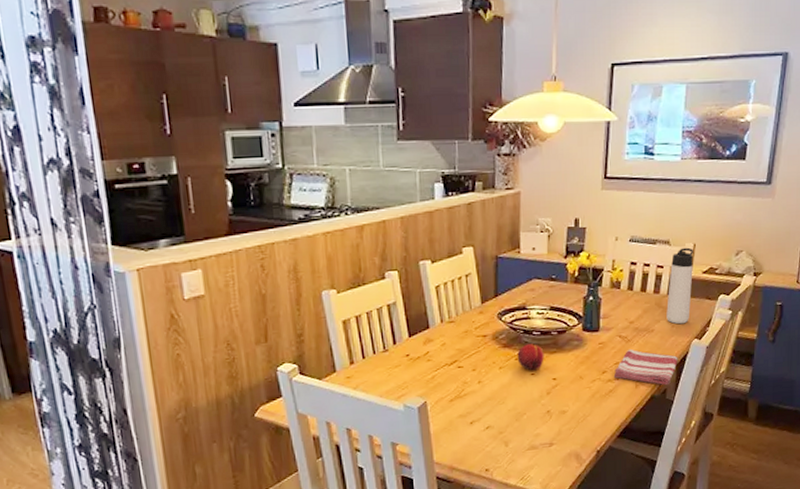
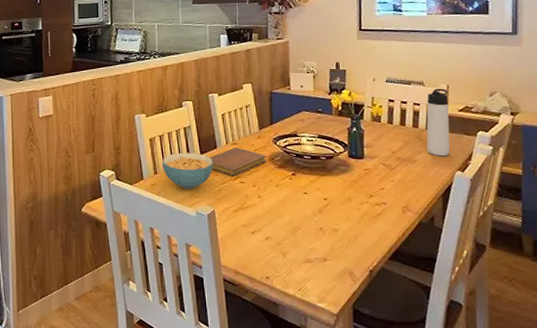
cereal bowl: none [360,335,425,380] -> present [162,152,213,189]
notebook: none [419,325,489,361] -> present [209,147,266,176]
fruit: present [517,344,544,371] -> none [291,166,315,190]
dish towel: present [613,349,678,385] -> none [380,176,443,212]

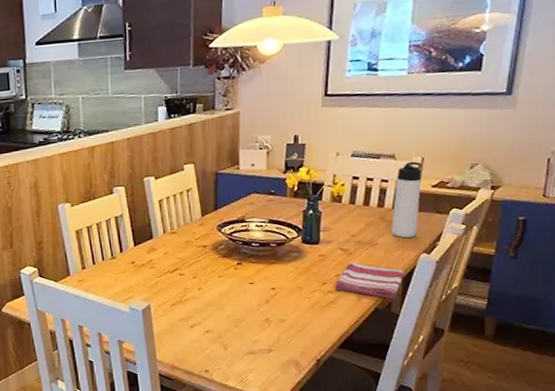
cereal bowl: present [162,152,213,189] -> none [91,244,149,284]
notebook: present [209,147,266,176] -> none [144,236,209,268]
dish towel: none [380,176,443,212] -> present [334,261,404,298]

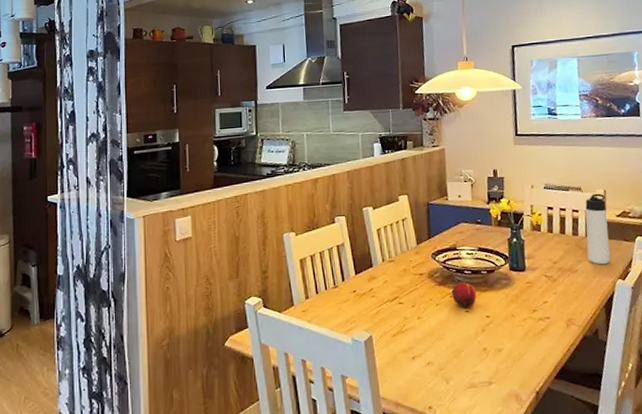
fruit: none [236,254,263,280] -> present [451,282,477,308]
dish towel: present [334,261,404,298] -> none [544,288,606,325]

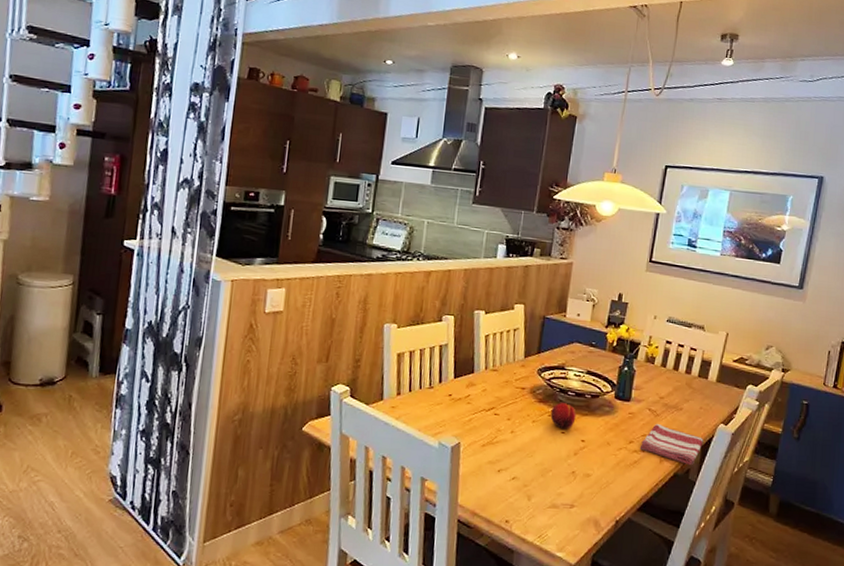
dish towel: none [544,288,606,325] -> present [639,423,704,465]
thermos bottle: present [585,193,610,265] -> none [695,335,726,408]

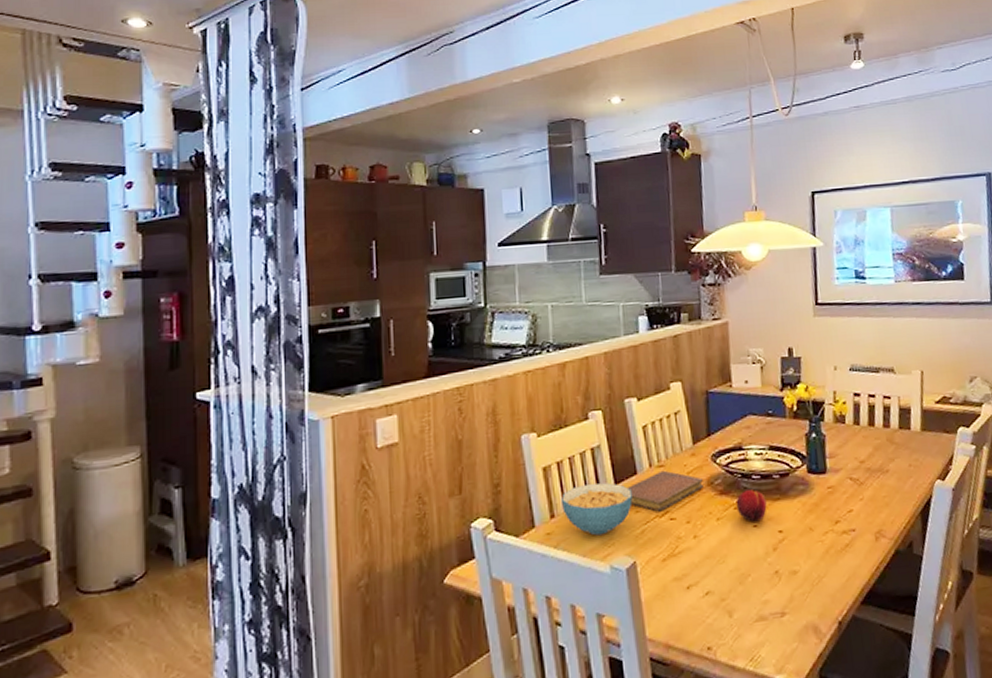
cereal bowl: none [408,373,467,416] -> present [561,482,633,536]
notebook: none [463,374,527,407] -> present [626,470,703,512]
dish towel: present [639,423,704,465] -> none [848,493,922,537]

